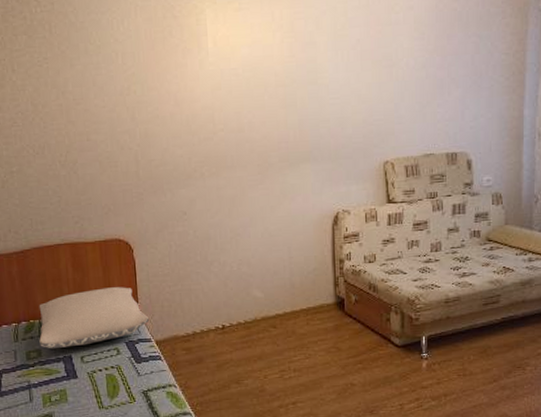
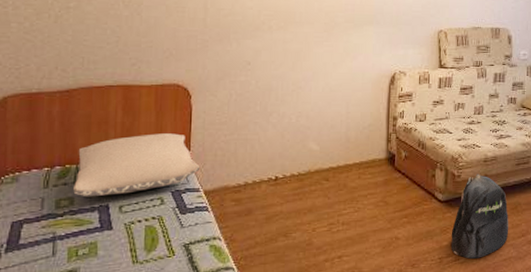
backpack: none [411,316,478,405] -> present [451,173,509,259]

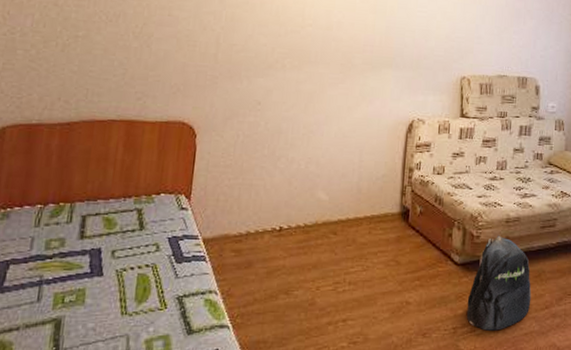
pillow: present [73,133,201,197] -> none [65,173,201,239]

